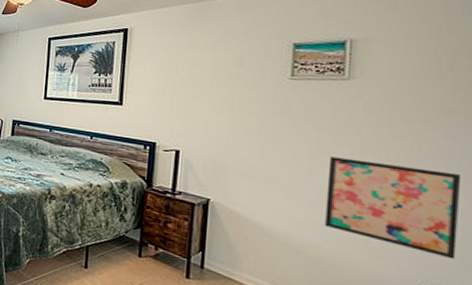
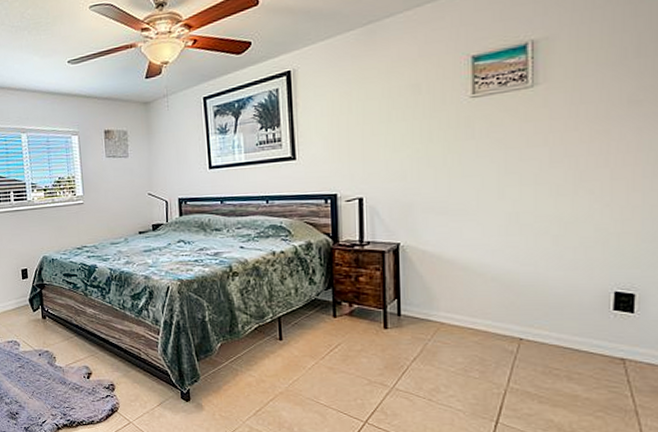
wall art: present [324,156,462,260] -> none [517,168,650,257]

